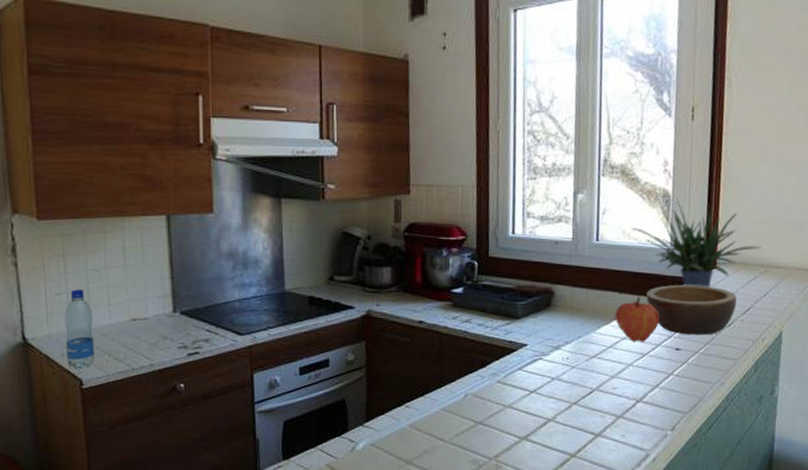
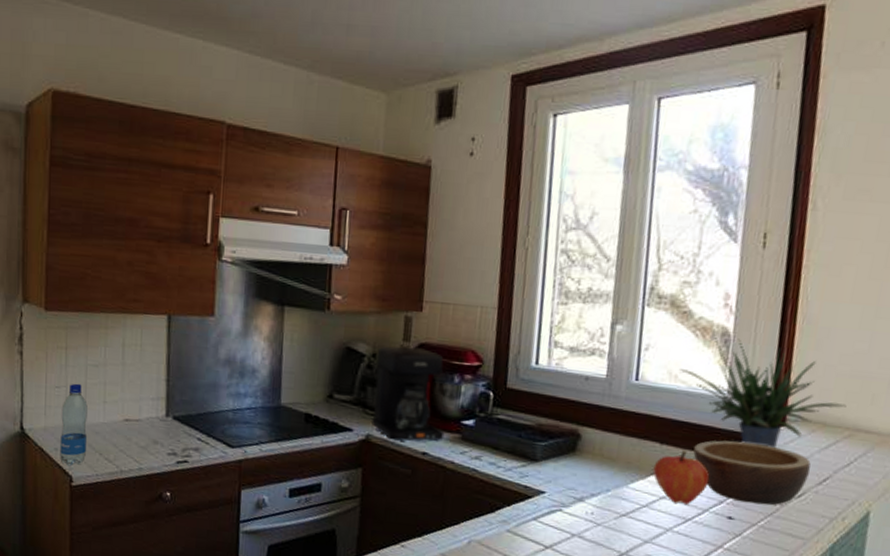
coffee maker: none [371,226,437,313] -> present [371,346,445,441]

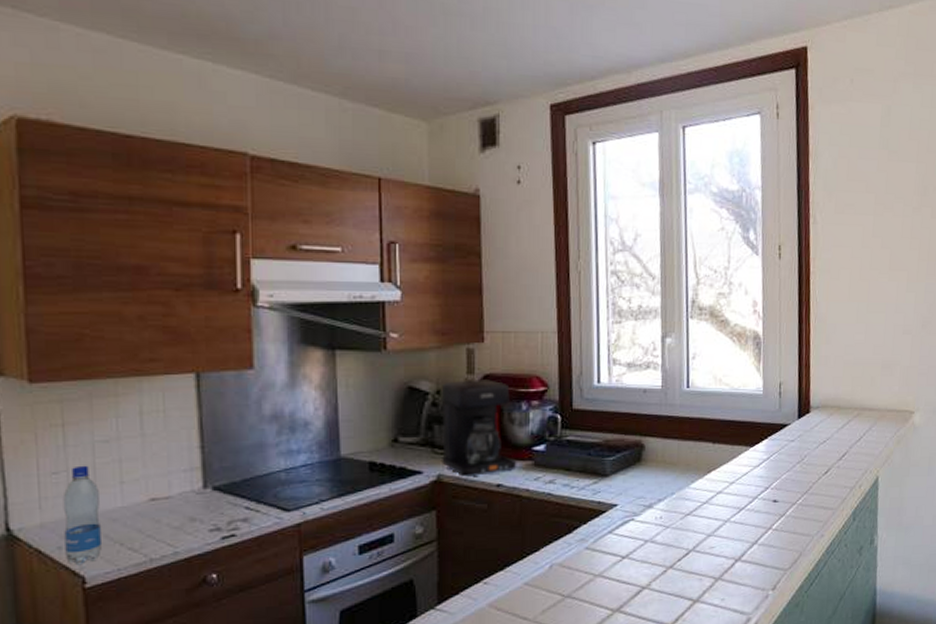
fruit: present [652,450,710,504] -> none [709,447,756,496]
potted plant: present [680,330,847,448] -> none [723,335,854,434]
bowl: present [693,440,811,505] -> none [740,431,832,486]

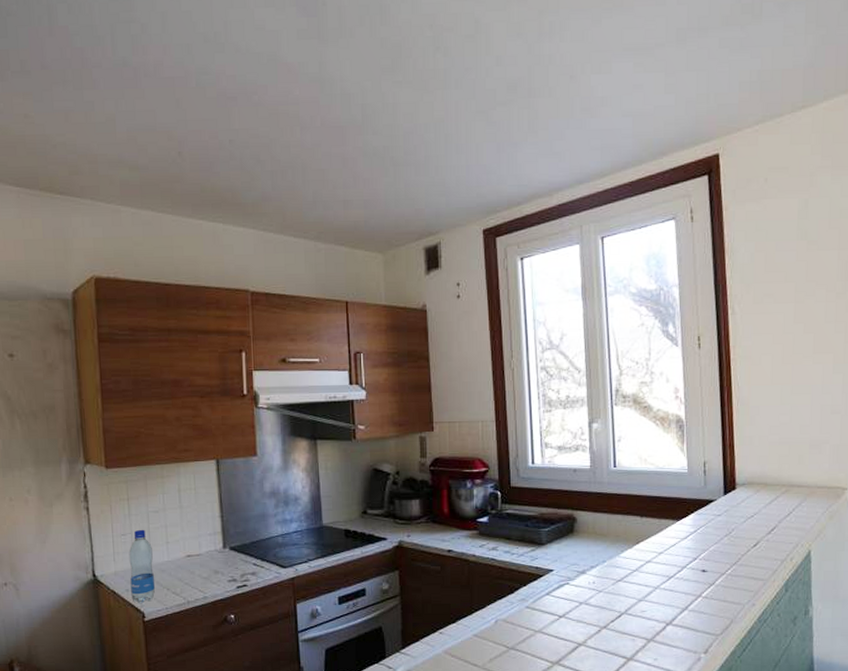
coffee maker: present [441,378,517,477] -> none [400,461,464,543]

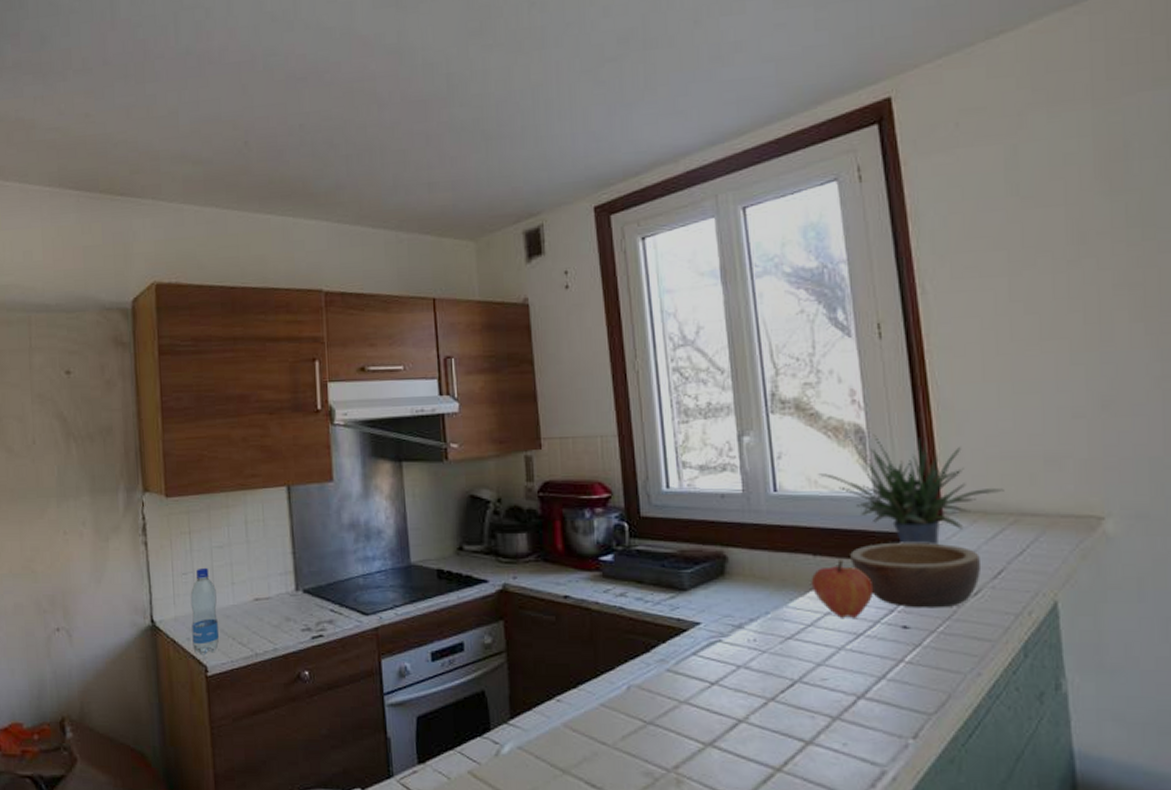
fruit: none [637,520,683,565] -> present [811,560,874,618]
potted plant: none [648,419,780,509] -> present [818,428,1004,545]
bowl: none [668,506,760,557] -> present [850,542,980,608]

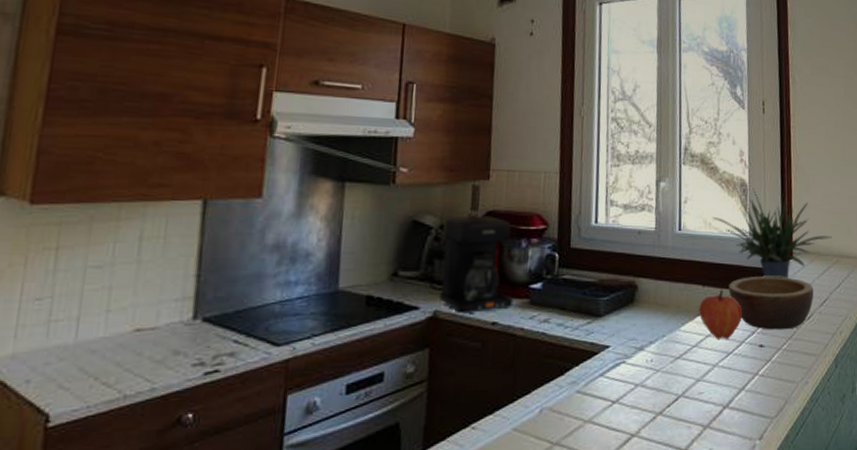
bottle: present [190,567,220,656] -> none [32,291,83,402]
coffee maker: none [503,485,584,586] -> present [439,214,514,313]

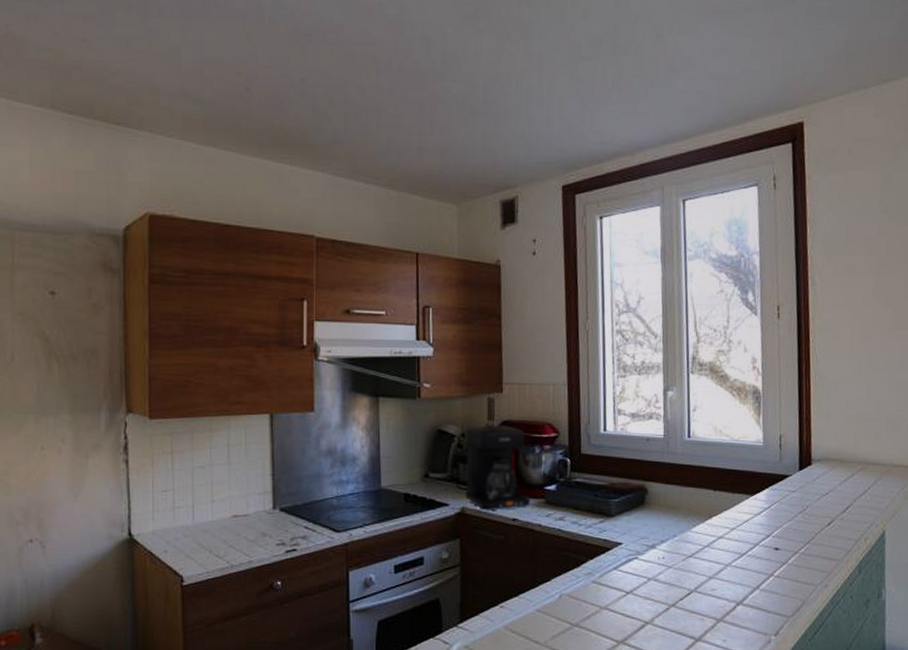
fruit: present [698,290,743,339] -> none [710,495,757,541]
potted plant: present [712,182,832,278] -> none [723,389,857,485]
bowl: present [728,275,813,330] -> none [741,481,835,535]

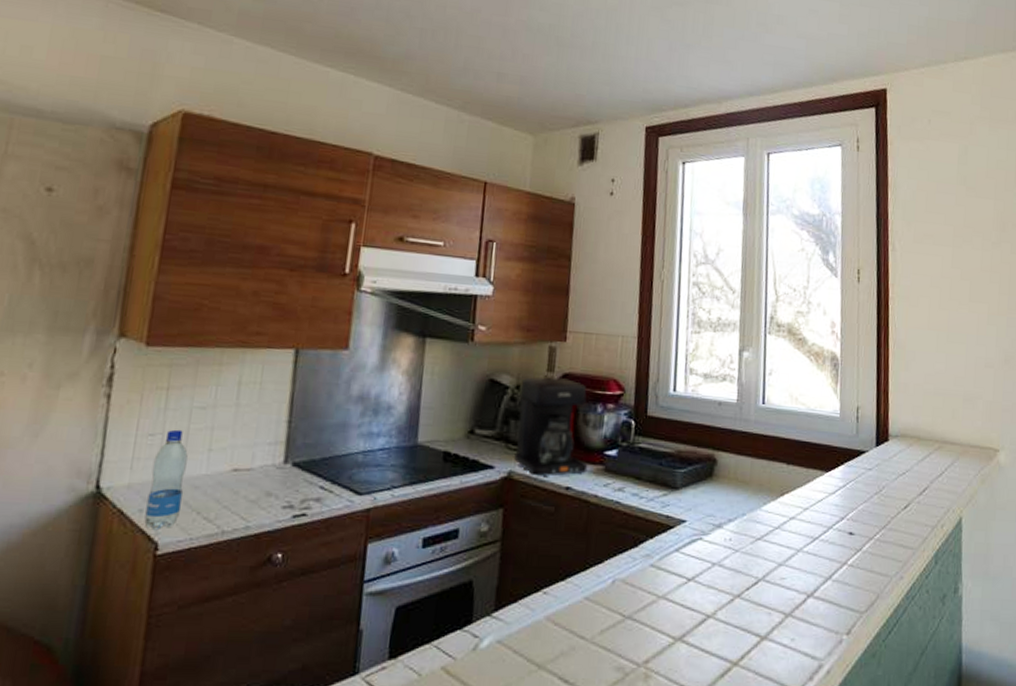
bottle: none [169,486,197,567] -> present [144,429,188,531]

